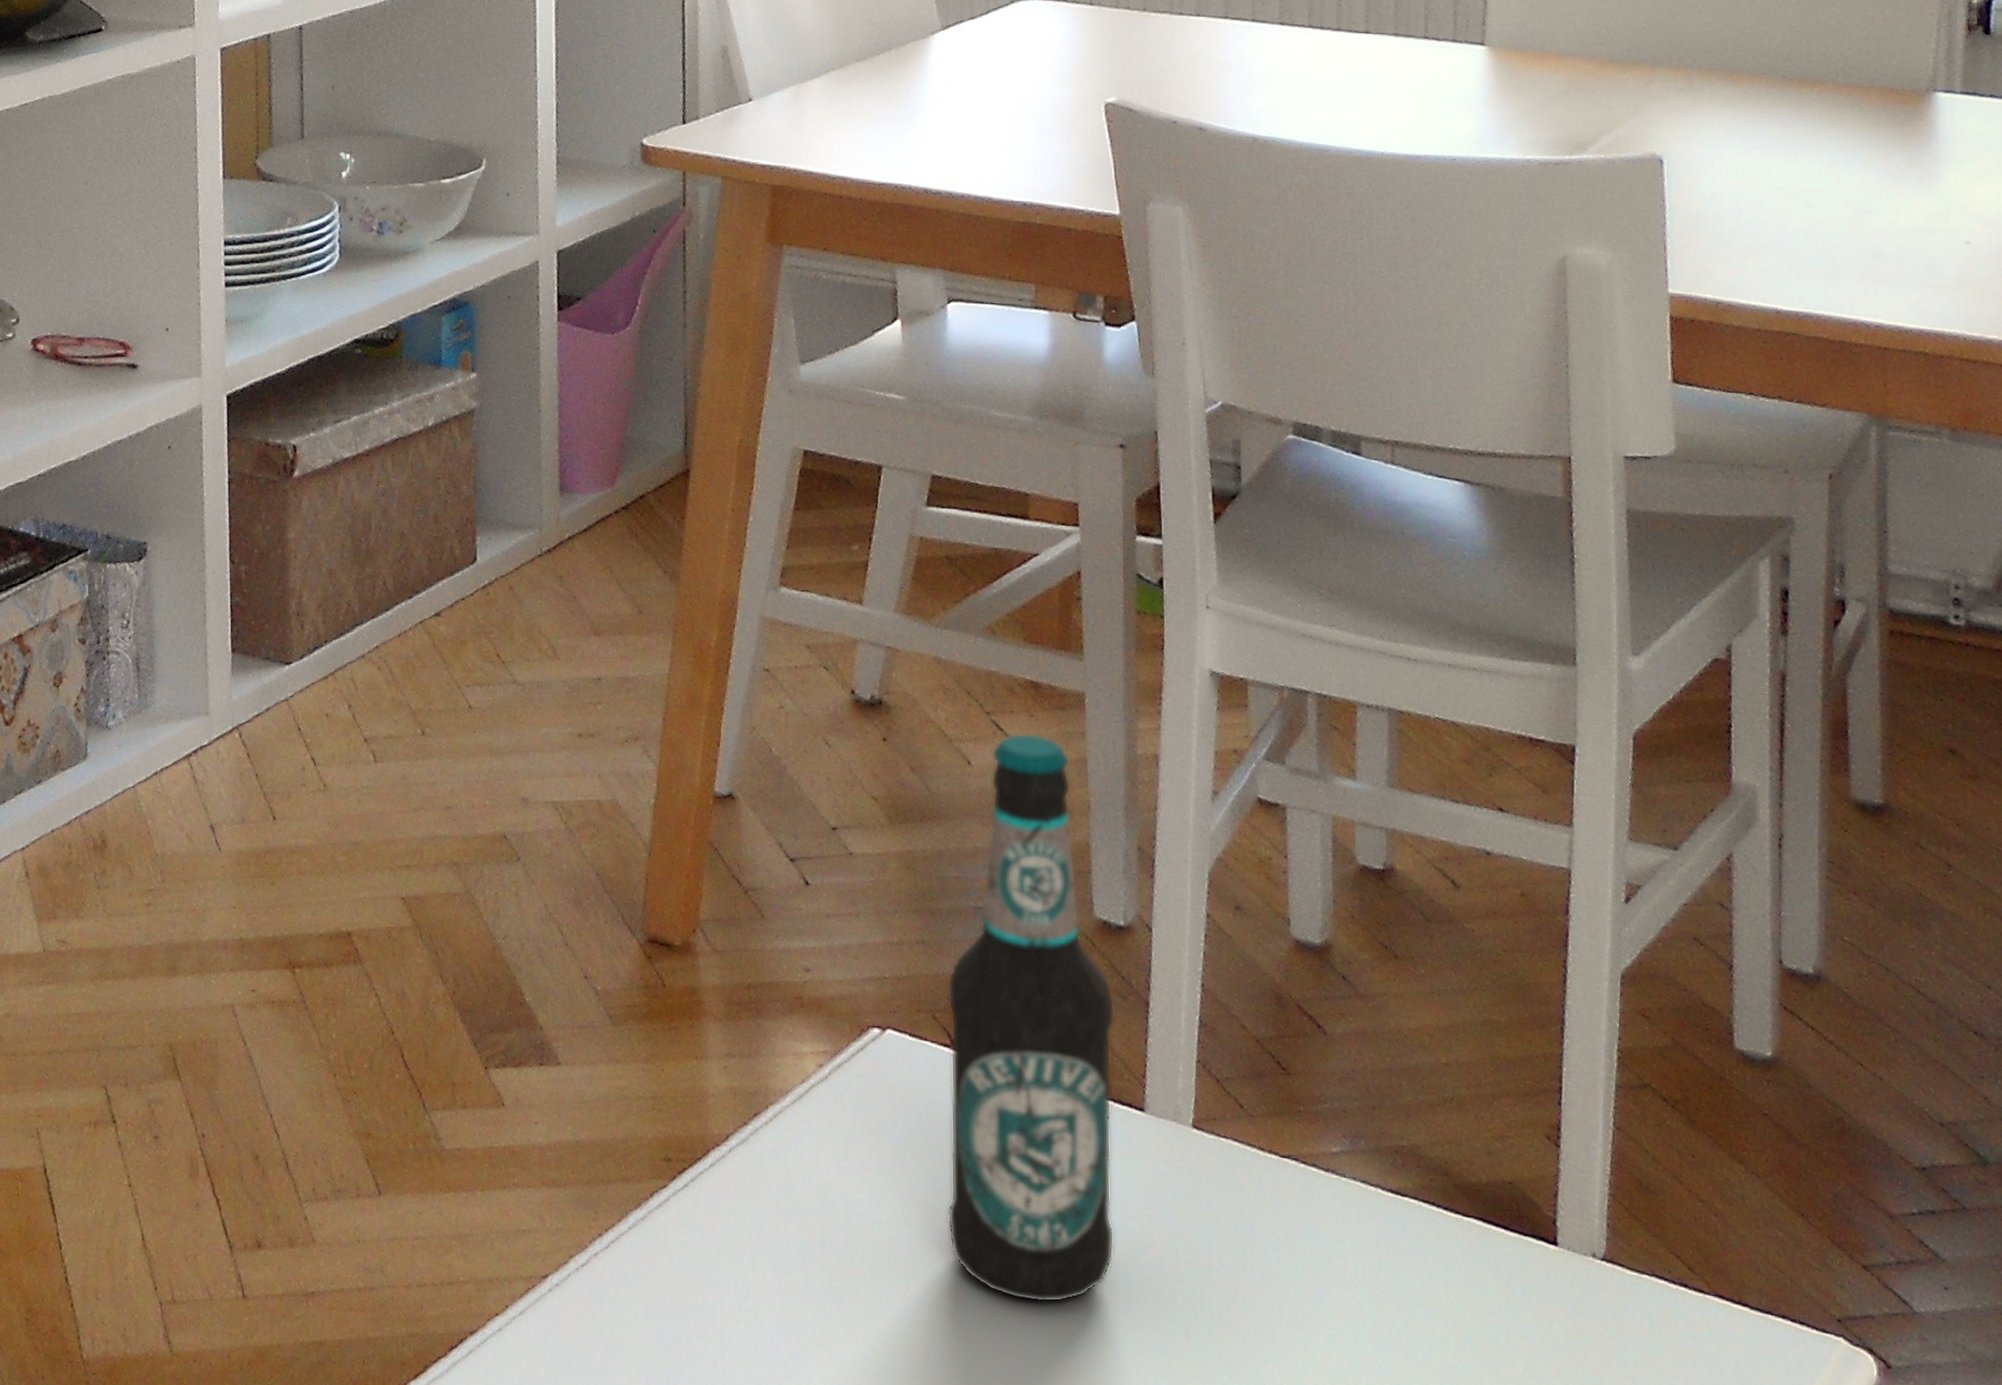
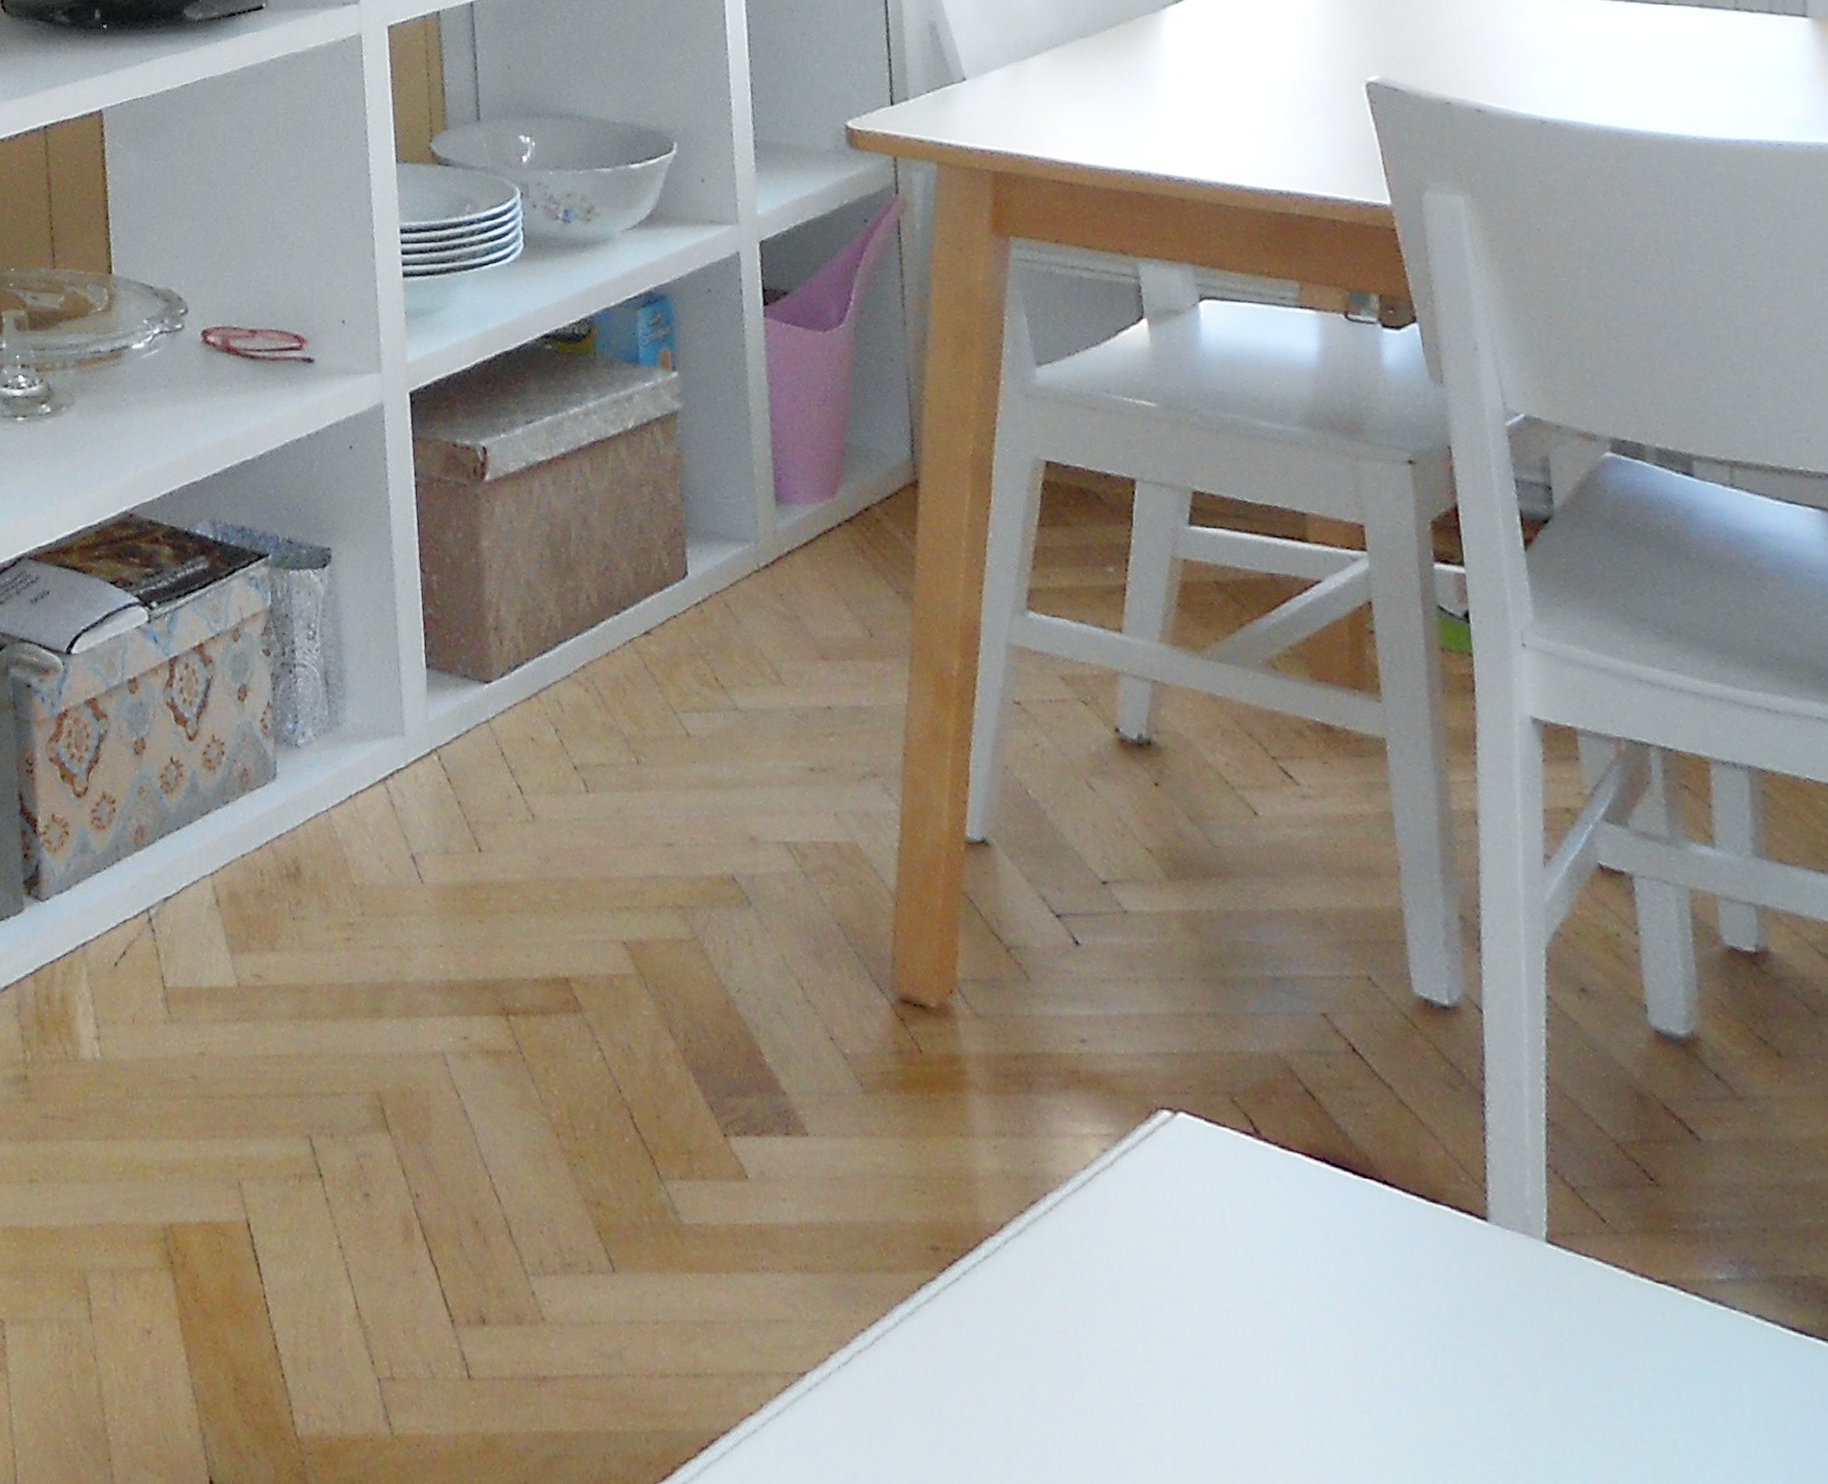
bottle: present [947,733,1115,1303] -> none [1246,782,1463,1438]

